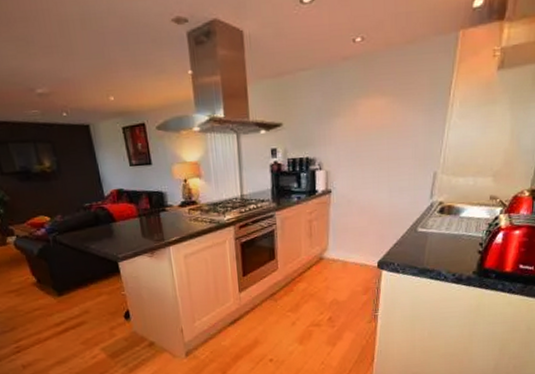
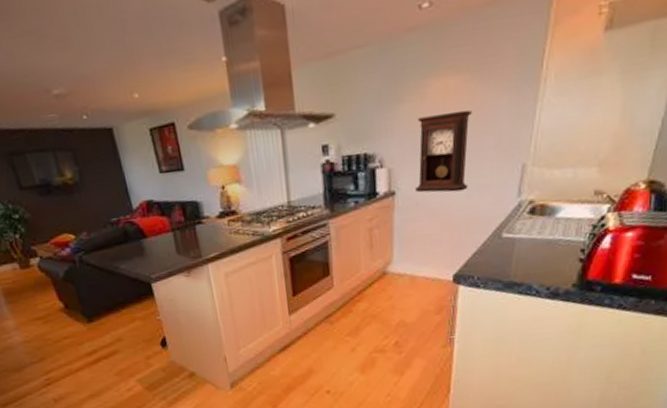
pendulum clock: none [348,126,394,193] -> present [415,110,472,193]

